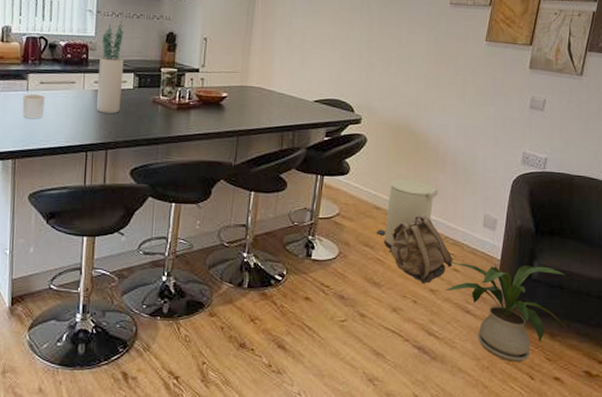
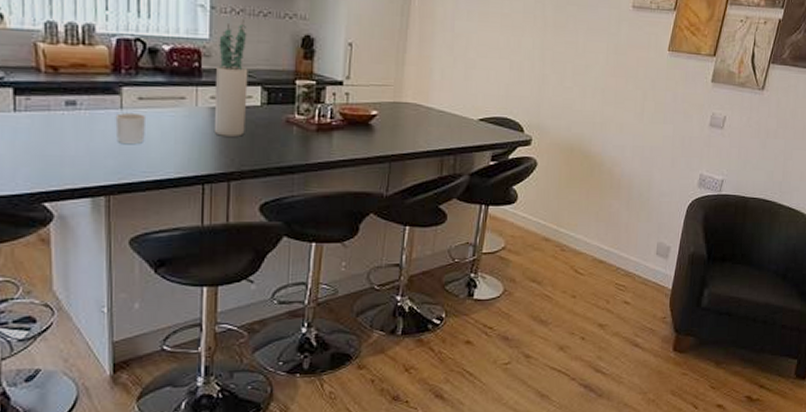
pedal bin: present [376,179,439,249] -> none [544,207,612,284]
backpack: present [389,214,453,284] -> none [557,244,624,319]
house plant: present [445,261,570,362] -> none [614,293,735,393]

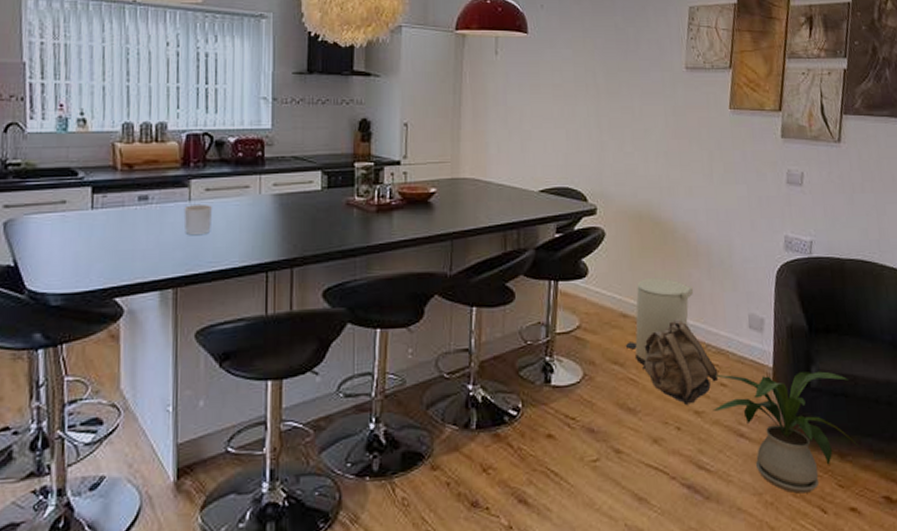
vase: present [213,18,248,138] -> none [276,107,309,224]
pedal bin: none [544,207,612,284] -> present [625,278,694,365]
backpack: none [557,244,624,319] -> present [642,319,719,405]
house plant: none [614,293,735,393] -> present [713,371,862,494]

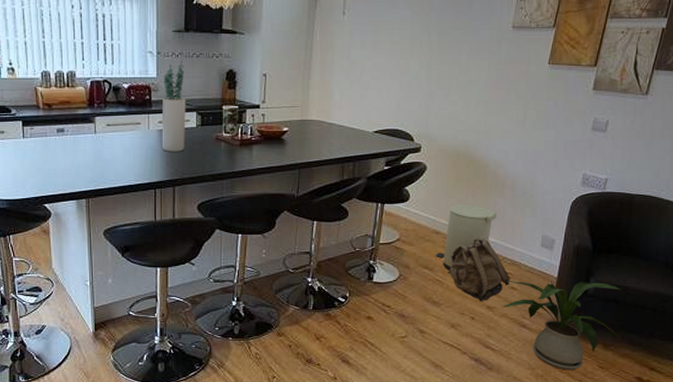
mug: present [183,205,212,236] -> none [91,137,112,160]
vase: none [276,107,309,224] -> present [161,60,186,153]

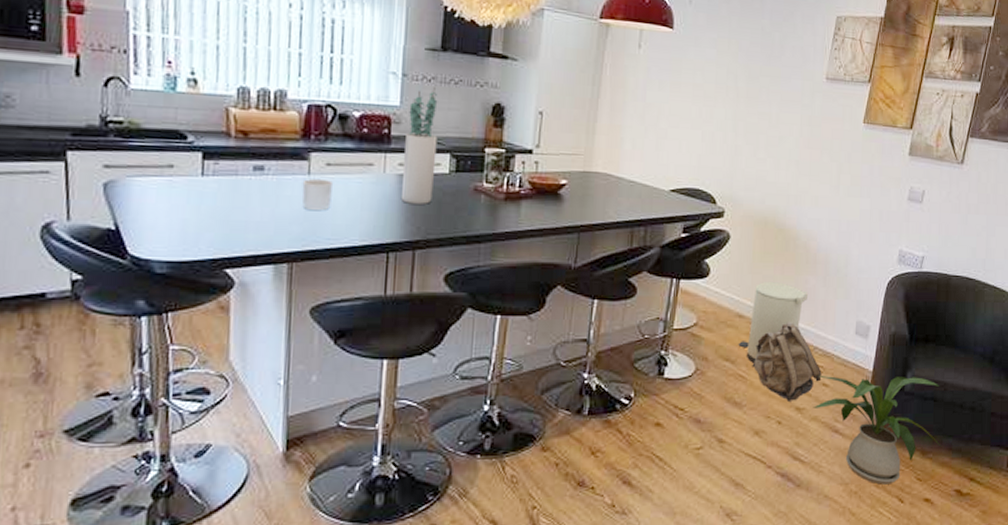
mug: none [91,137,112,160] -> present [301,179,332,212]

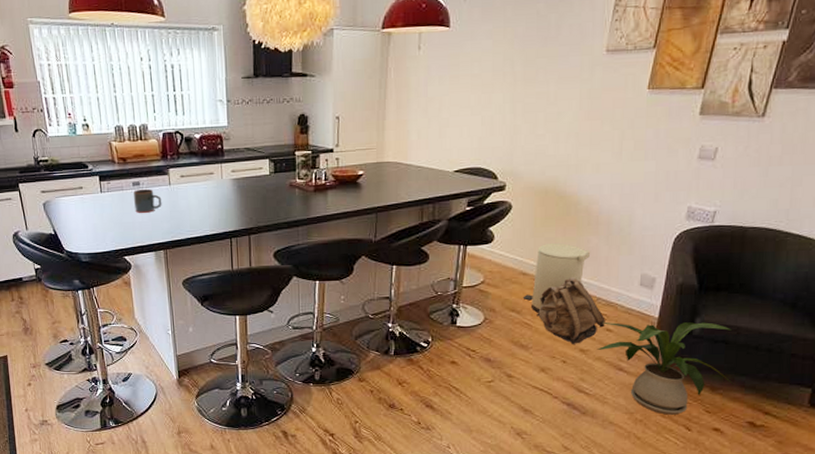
mug: none [251,175,295,210] -> present [133,188,162,213]
mug: present [301,179,332,212] -> none [166,188,187,212]
vase: present [400,86,438,206] -> none [234,107,259,202]

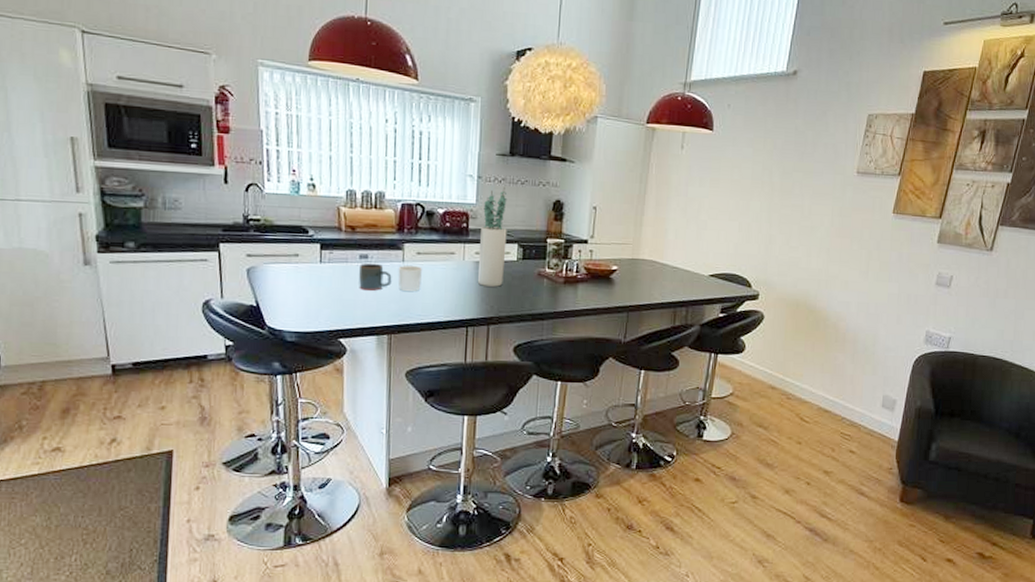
mug: none [166,188,187,212] -> present [397,266,422,292]
vase: none [234,107,259,202] -> present [477,186,507,288]
pedal bin: present [522,243,591,313] -> none [770,358,838,430]
backpack: present [537,277,605,344] -> none [783,394,849,465]
house plant: present [597,321,734,415] -> none [840,442,966,544]

